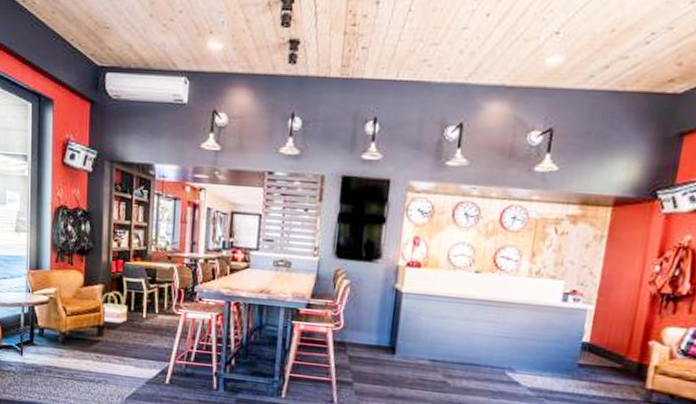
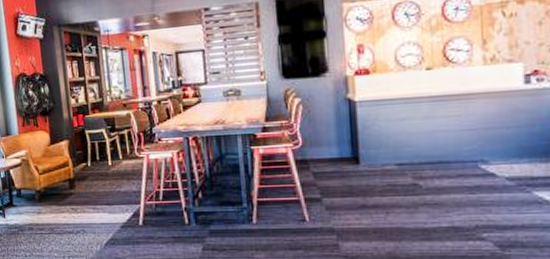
basket: present [101,291,128,323] -> none [68,144,95,175]

